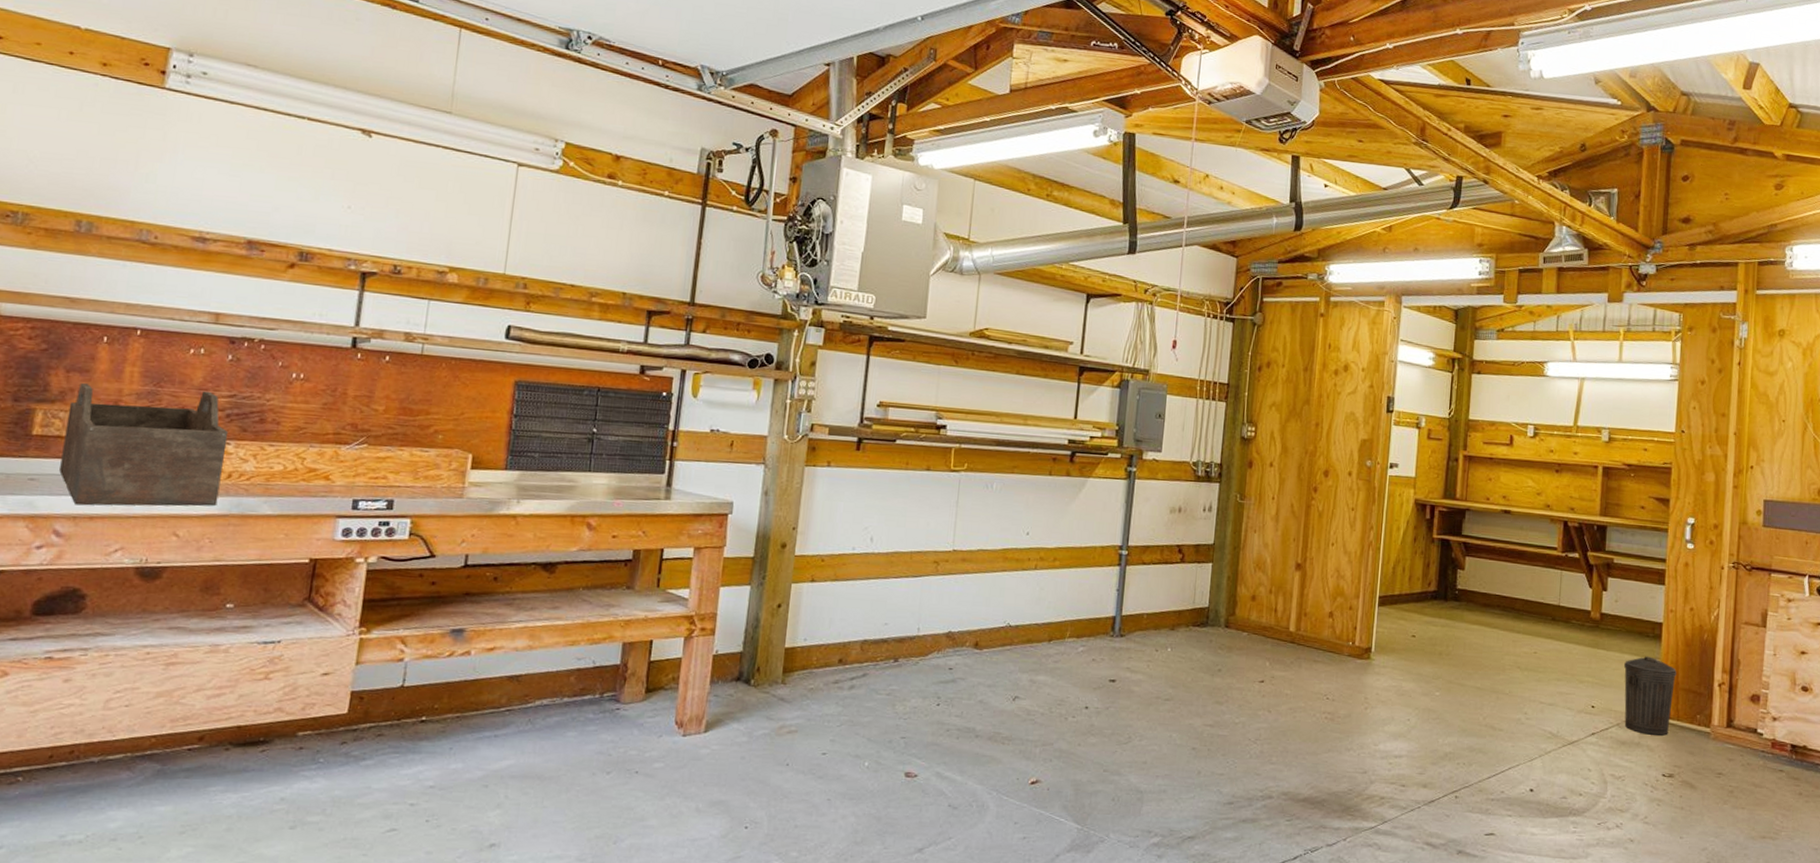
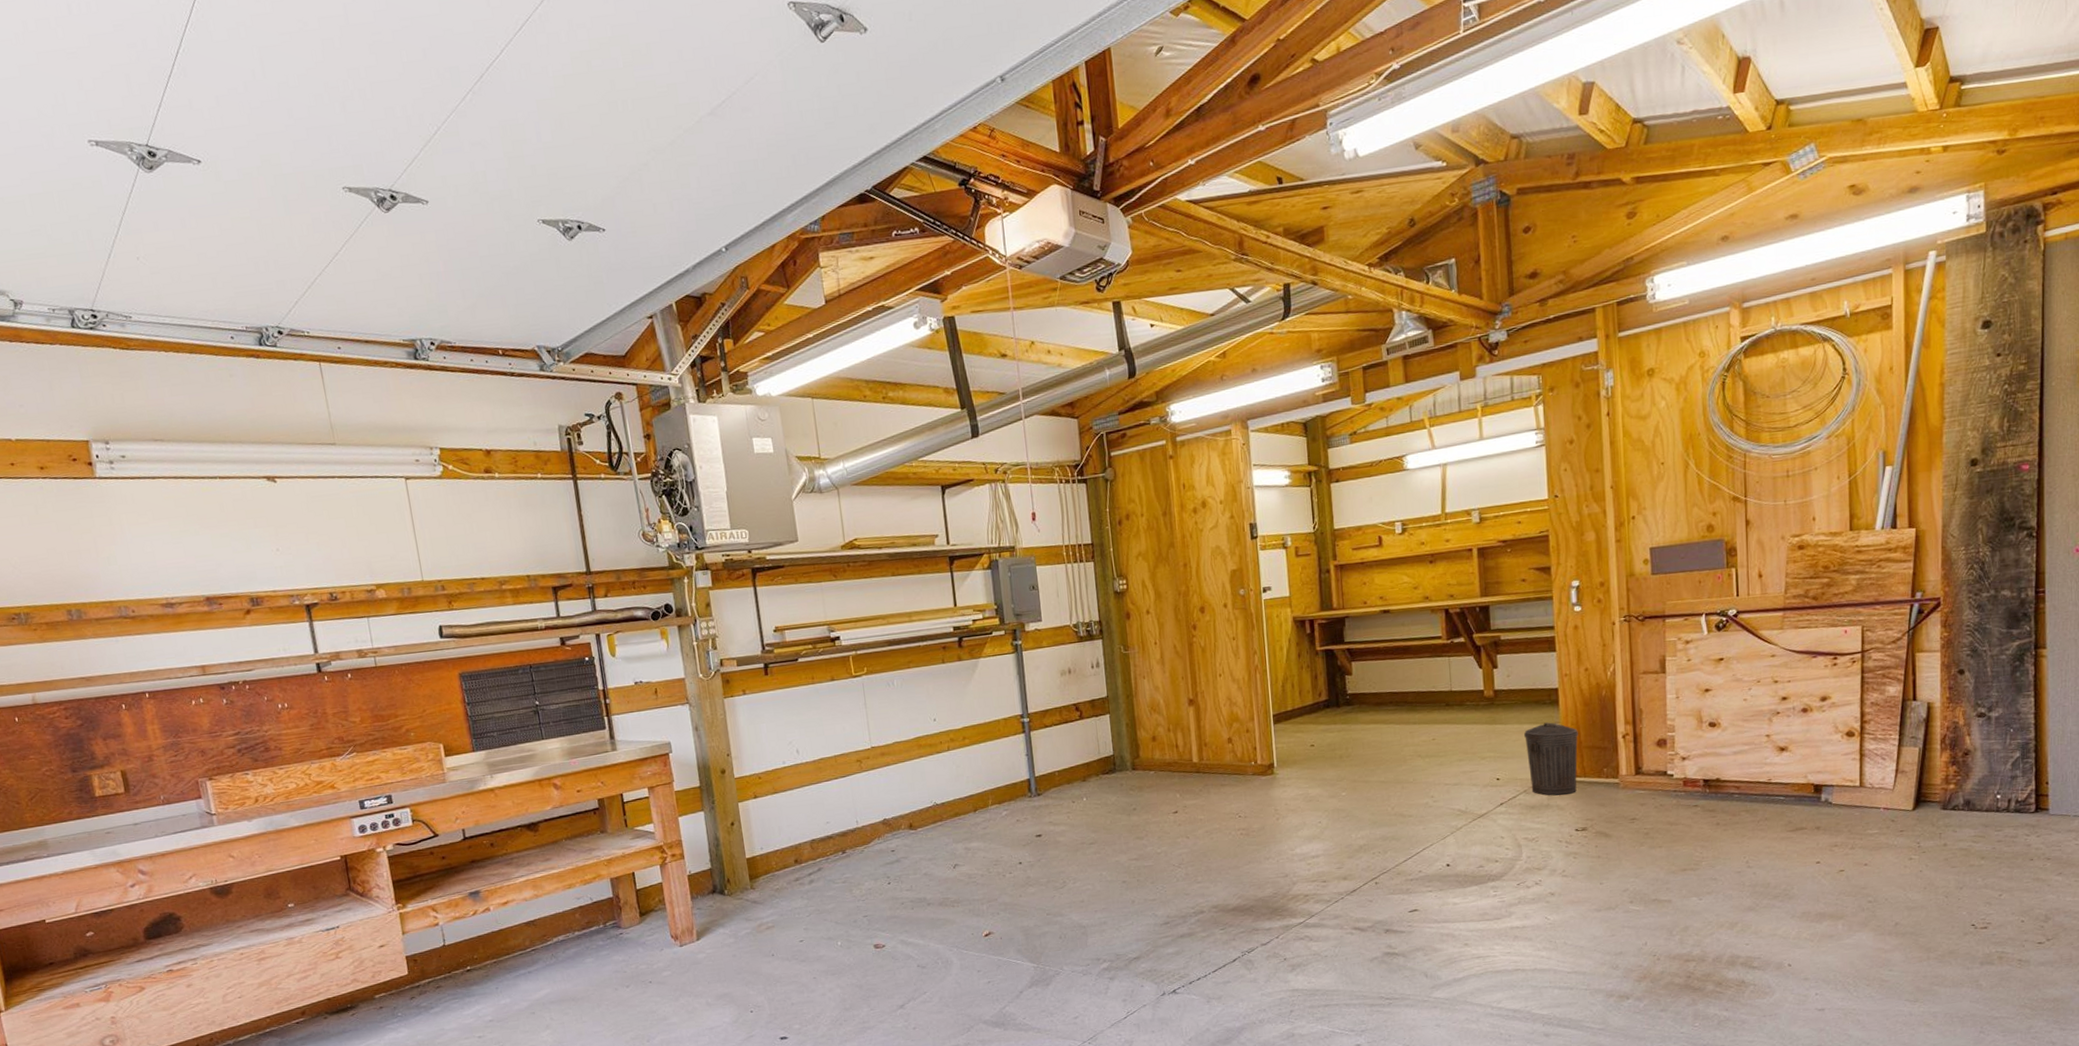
tool box: present [59,383,229,506] -> none [115,733,255,847]

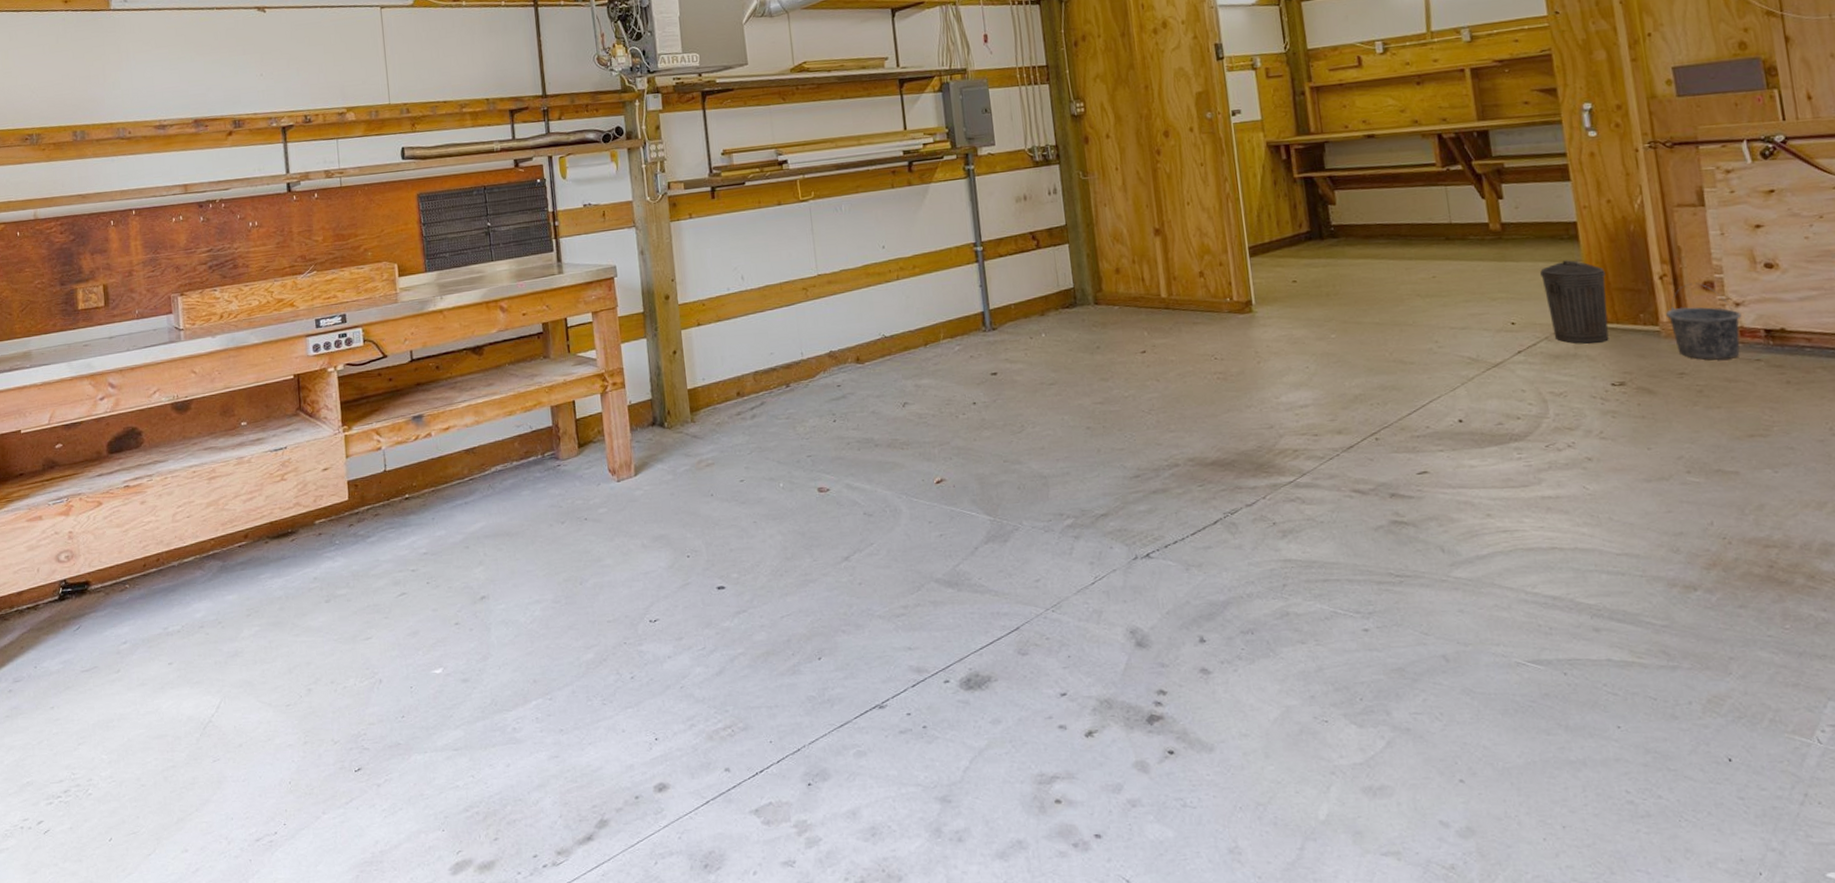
bucket: none [1624,740,1686,807] -> present [1665,282,1742,360]

